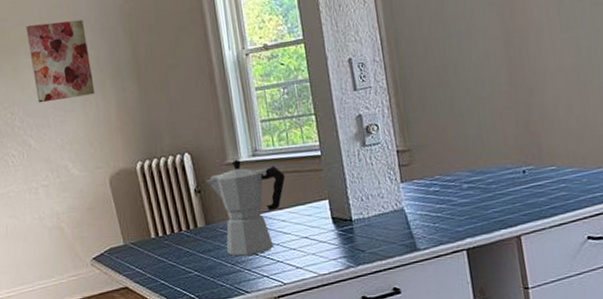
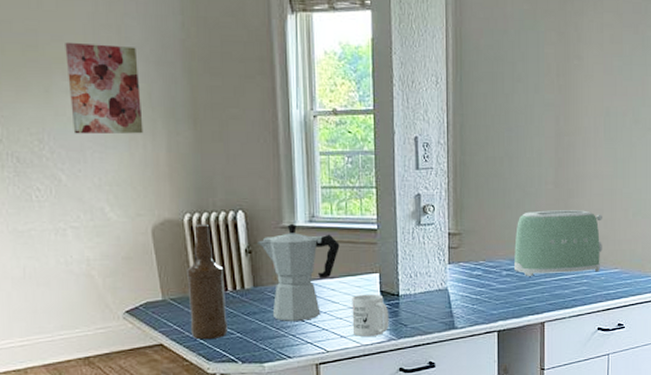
bottle: none [143,169,186,281] -> present [187,223,228,340]
mug: none [303,221,346,266] -> present [352,293,389,337]
toaster: none [472,108,580,187] -> present [514,210,602,276]

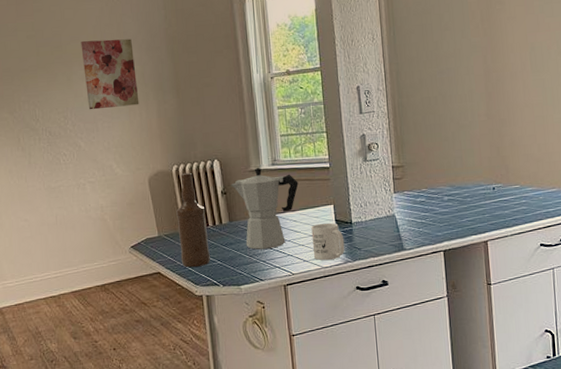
toaster: present [514,210,602,276] -> none [453,137,538,200]

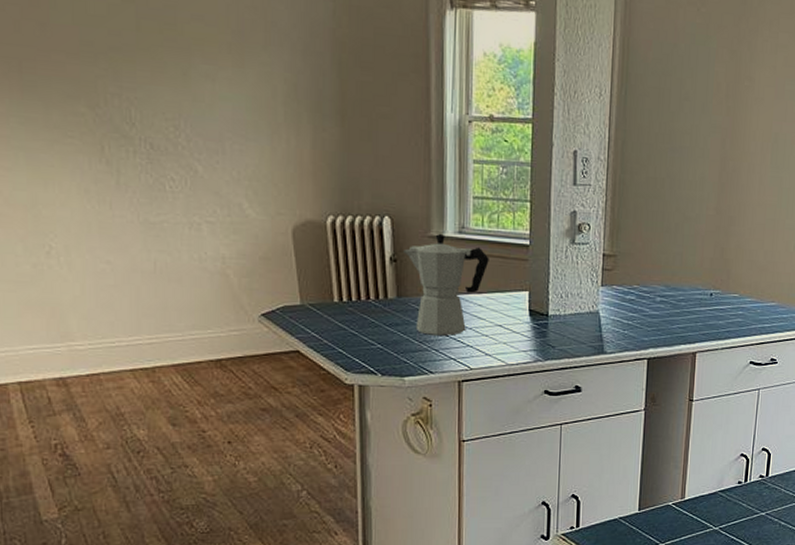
wall art: present [81,39,139,110] -> none [206,22,287,128]
bottle: present [176,172,210,268] -> none [328,227,368,349]
mug: present [311,222,345,260] -> none [498,311,537,356]

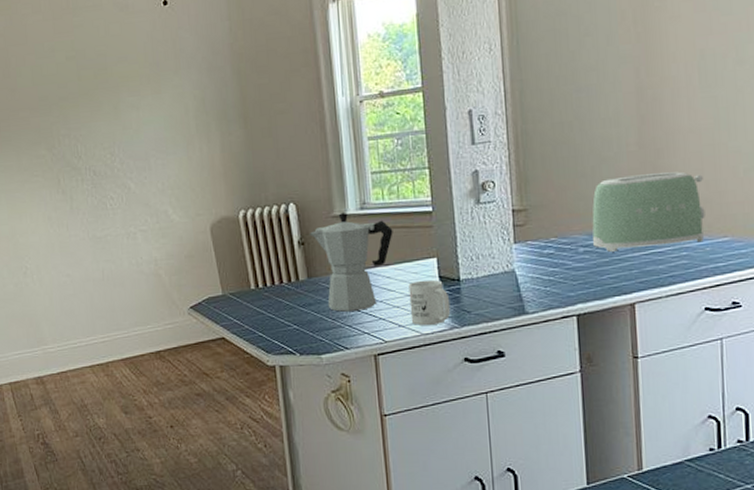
mug: none [498,311,537,356] -> present [408,279,451,325]
toaster: none [669,236,763,305] -> present [592,171,705,252]

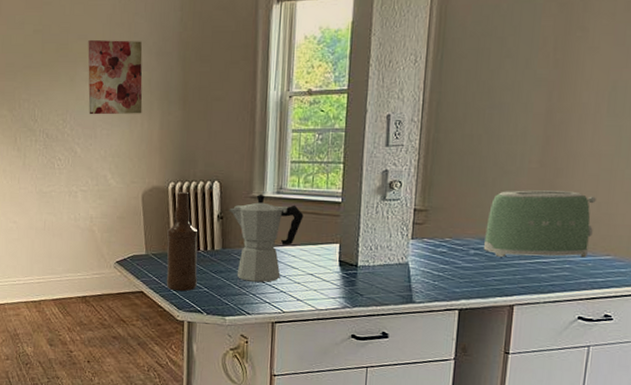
wall art: none [129,57,199,145] -> present [88,39,143,115]
bottle: none [244,218,285,333] -> present [166,191,198,292]
mug: present [408,279,451,325] -> none [308,262,346,302]

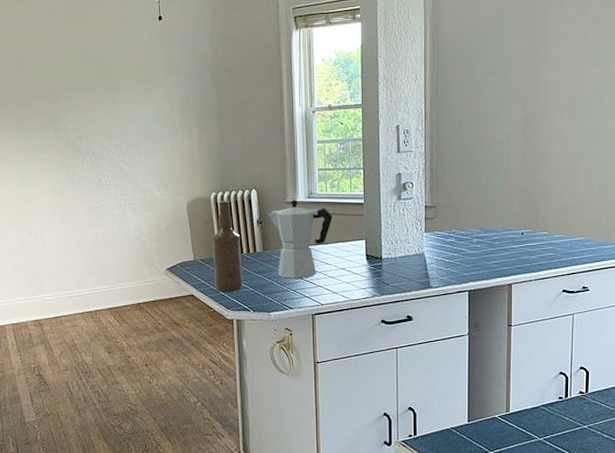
wall art: present [88,39,143,115] -> none [127,64,182,133]
toaster: present [484,190,596,258] -> none [484,185,568,243]

